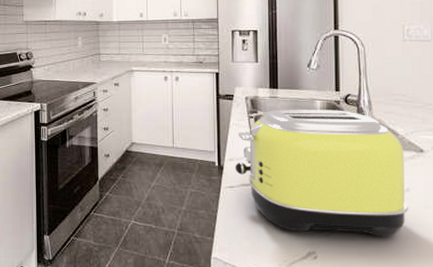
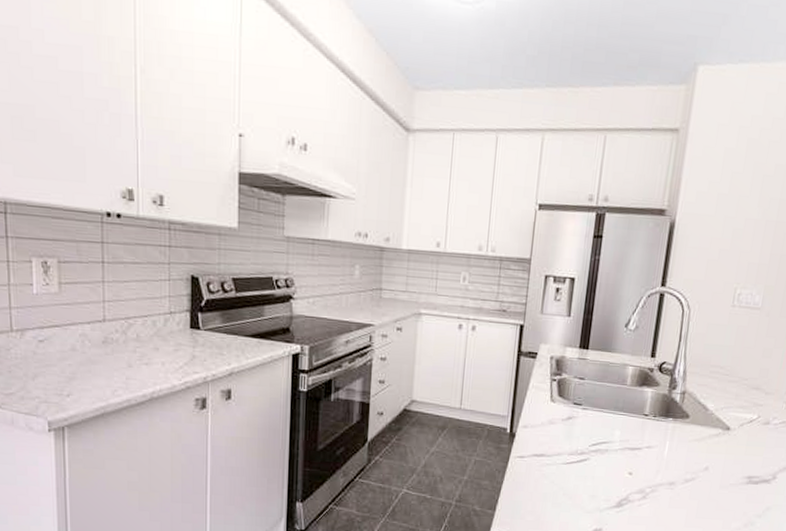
toaster: present [235,109,408,237] -> none [528,372,711,516]

